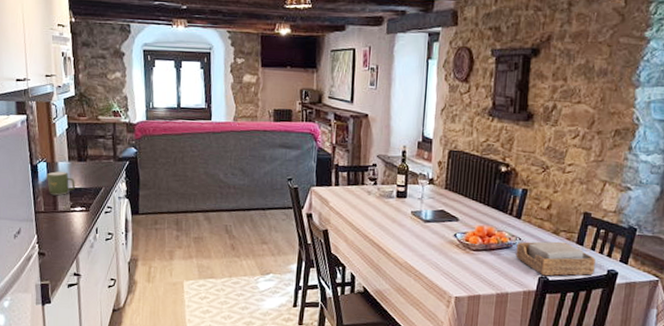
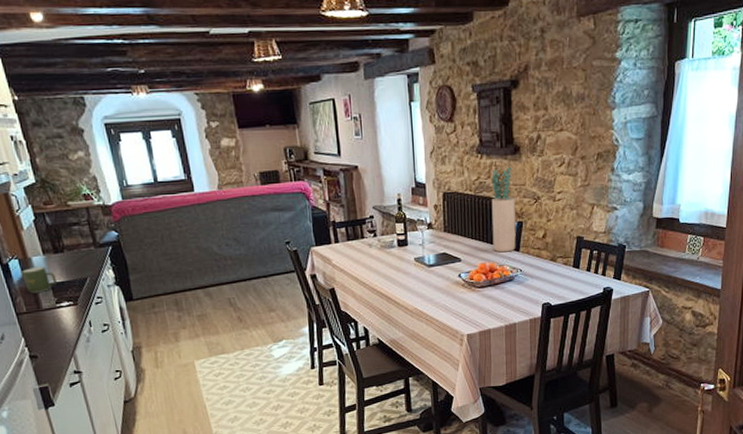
vase: none [493,125,524,219] -> present [491,159,516,253]
napkin holder: present [516,241,596,276] -> none [518,267,592,302]

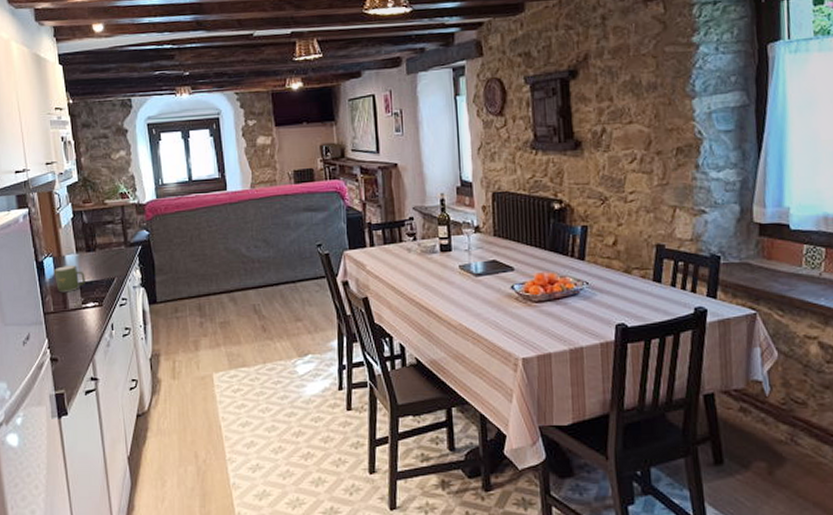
vase: present [491,159,516,253] -> none [549,155,581,262]

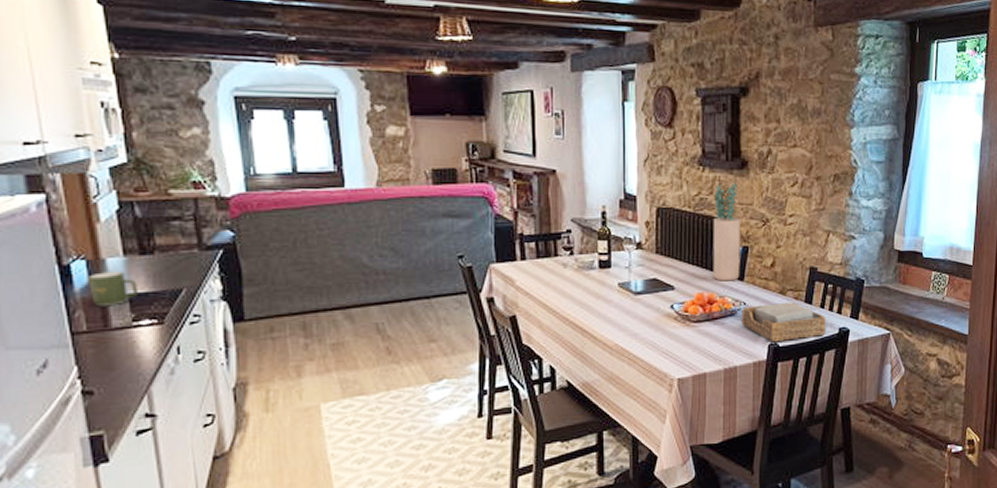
vase: none [549,155,581,262] -> present [713,174,741,281]
napkin holder: none [584,281,679,323] -> present [742,302,826,343]

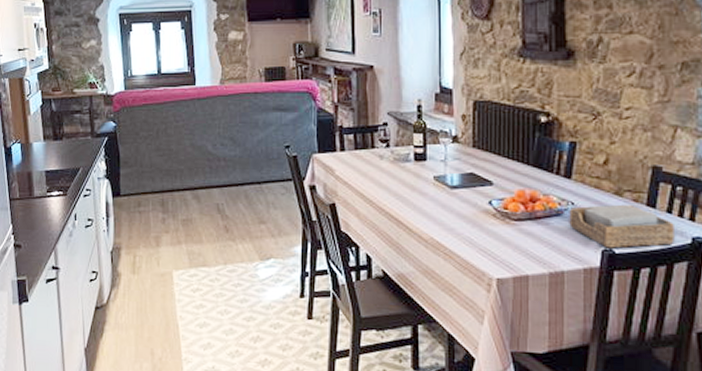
mug: present [87,272,137,307] -> none [21,153,51,180]
vase: present [713,174,741,281] -> none [535,65,568,179]

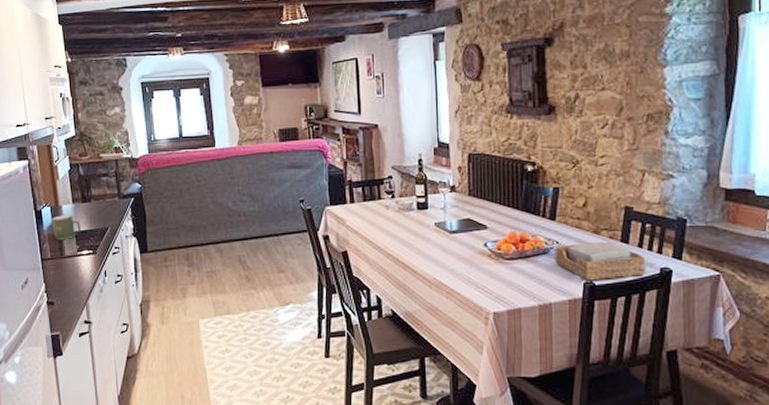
mug: none [21,153,51,180] -> present [51,215,81,241]

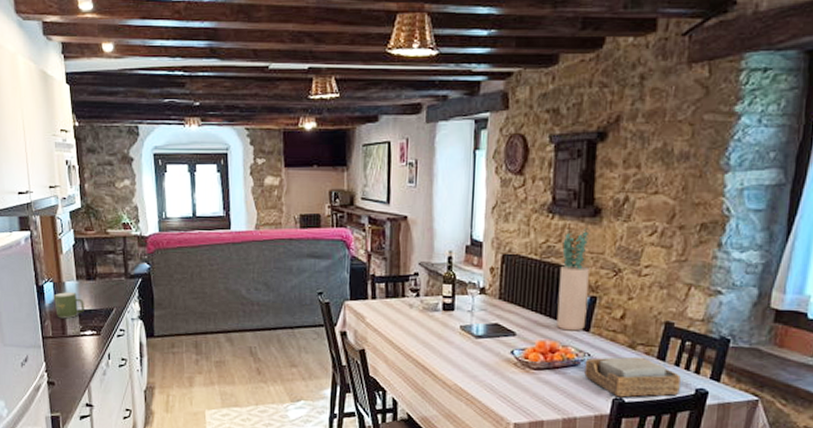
vase: none [522,120,552,221] -> present [556,222,591,331]

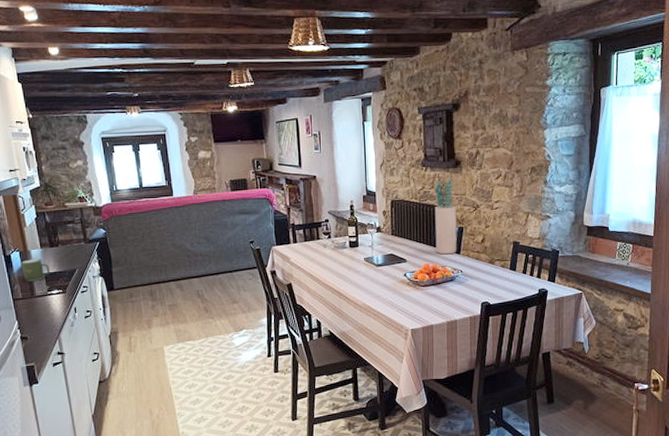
napkin holder: present [584,356,681,398] -> none [459,269,528,301]

